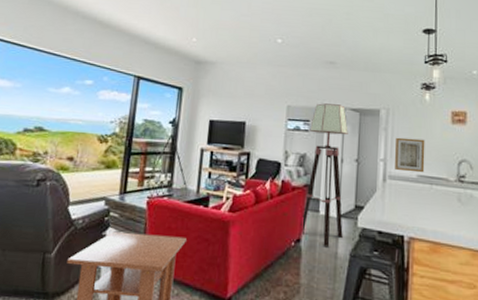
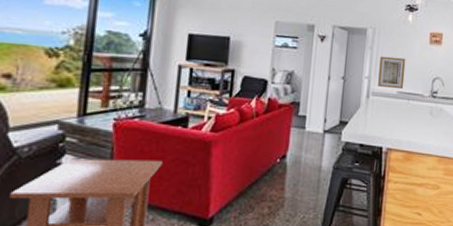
floor lamp: present [301,103,348,247] -> none [286,20,336,161]

